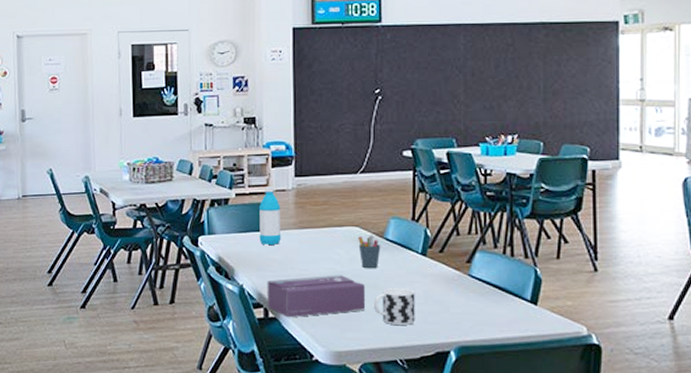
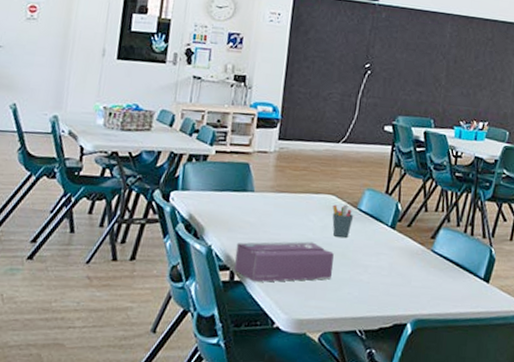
water bottle: present [258,186,281,246] -> none [234,146,260,207]
cup: present [374,288,415,325] -> none [340,258,381,296]

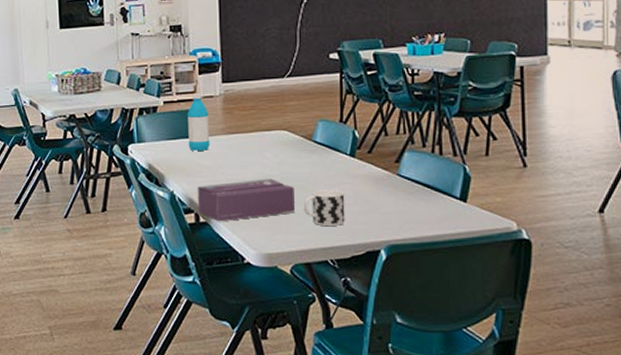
water bottle: none [234,146,260,207] -> present [187,93,210,152]
pen holder: present [332,204,354,237] -> none [287,138,310,170]
cup: none [340,258,381,296] -> present [304,190,345,226]

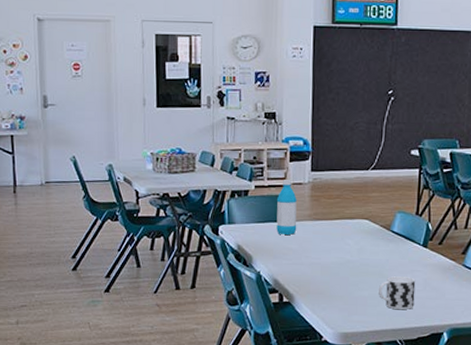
tissue box: present [197,178,295,222] -> none [281,263,371,302]

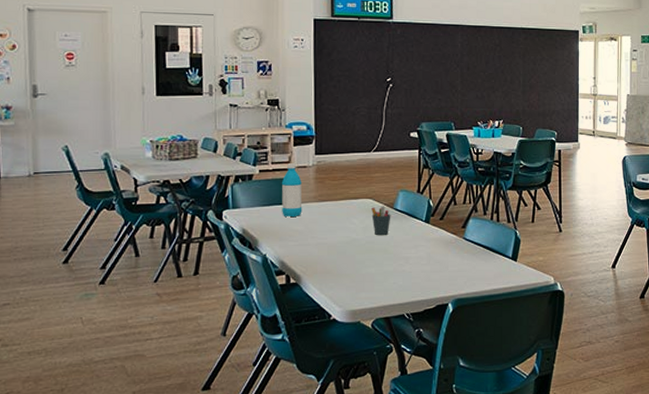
pen holder: none [367,227,387,258] -> present [371,206,391,235]
cup: present [379,276,416,309] -> none [385,252,420,284]

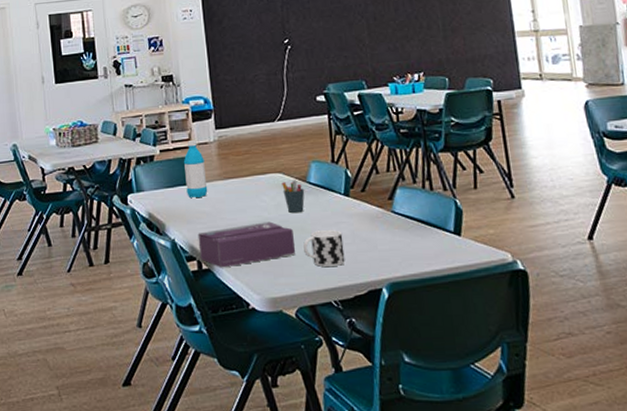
tissue box: none [288,242,377,283] -> present [198,221,295,268]
cup: none [385,252,420,284] -> present [303,230,345,267]

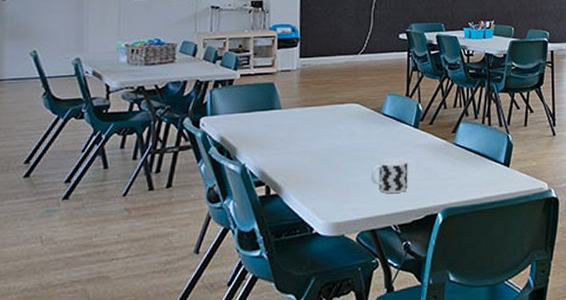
water bottle: present [183,140,208,198] -> none [263,67,285,124]
tissue box: present [198,221,295,268] -> none [269,149,363,194]
pen holder: present [282,180,305,213] -> none [358,111,379,141]

